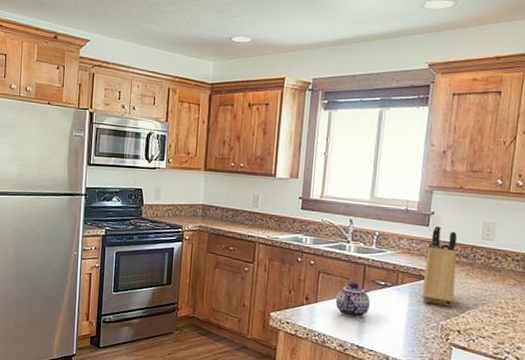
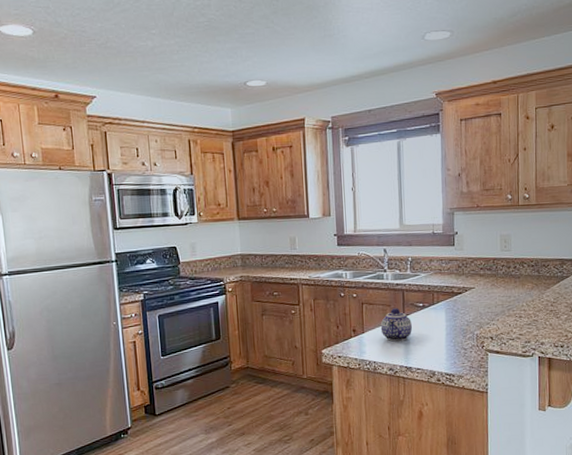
knife block: present [422,225,458,306] -> none [456,244,484,317]

